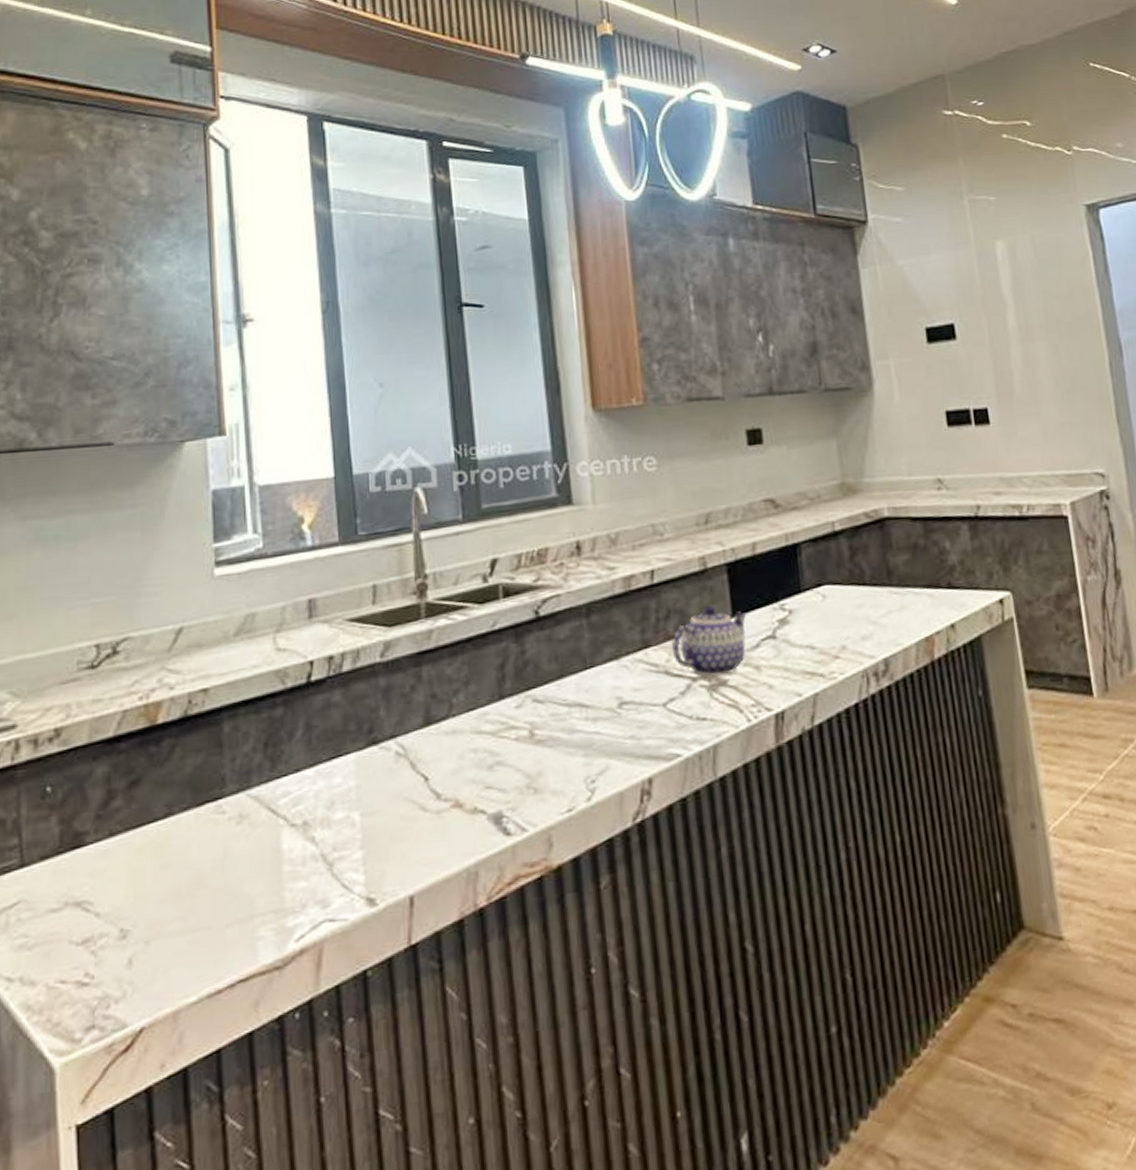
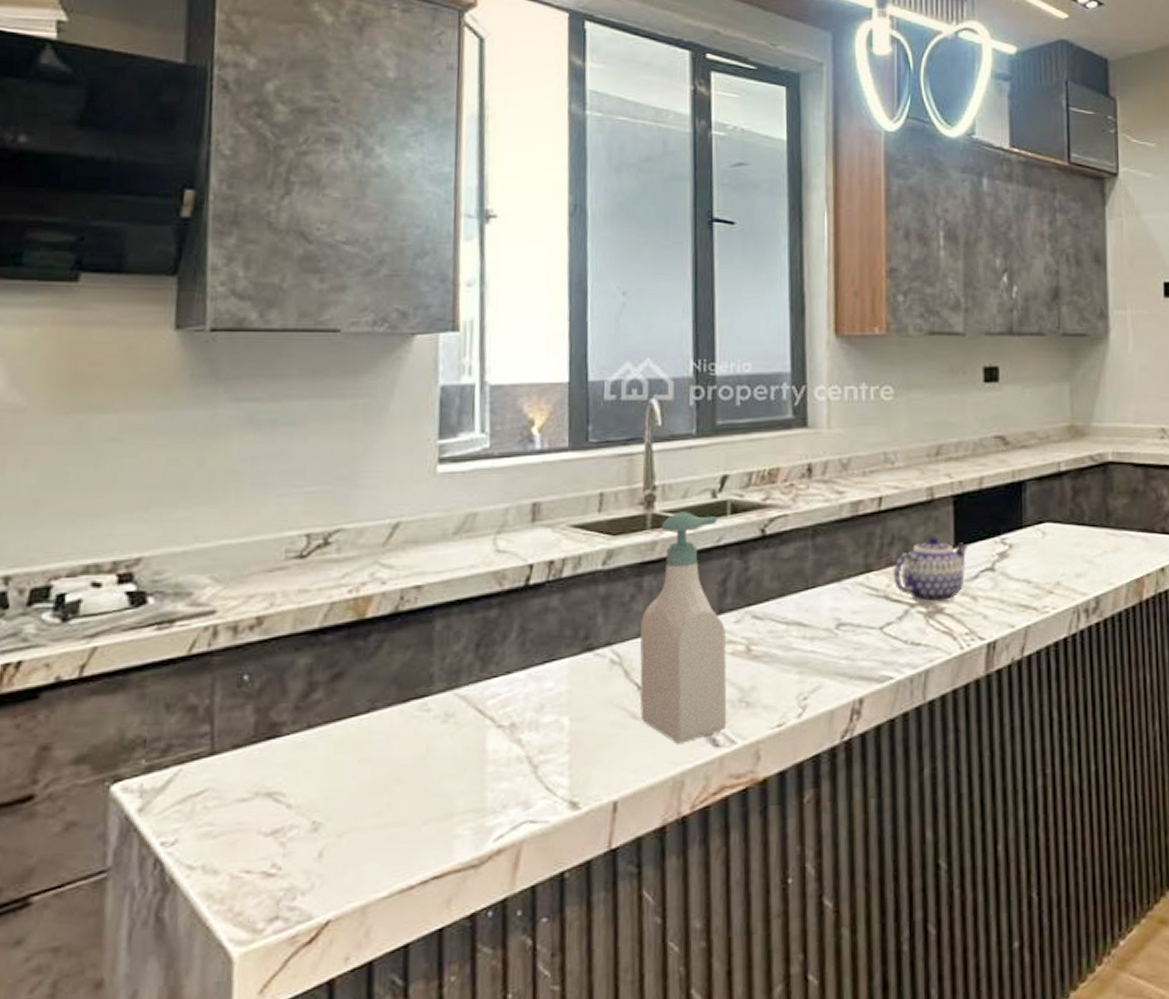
soap bottle: none [422,598,517,834] -> present [639,511,727,744]

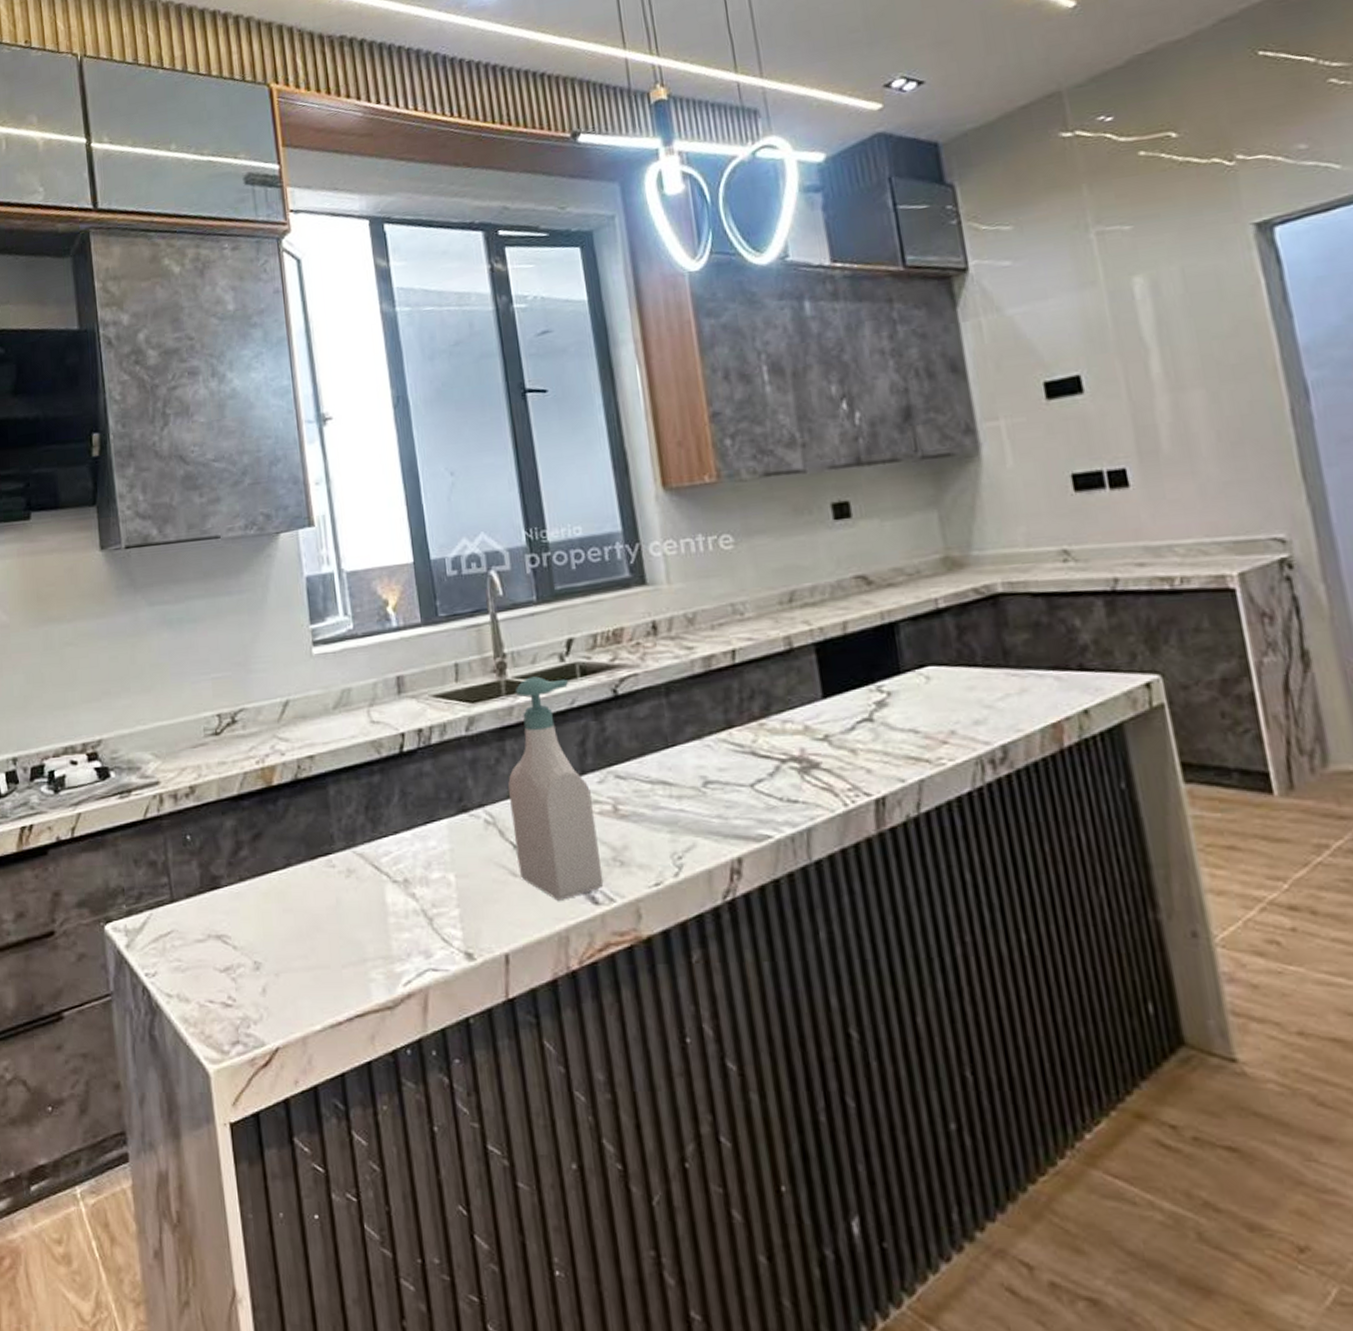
teapot: present [893,534,969,604] -> none [757,686,840,759]

